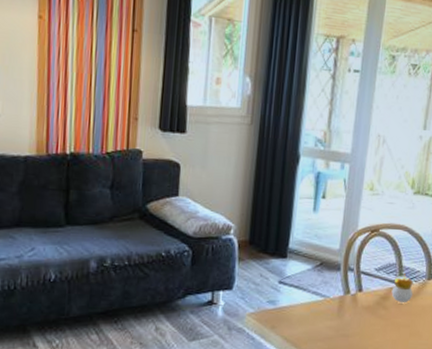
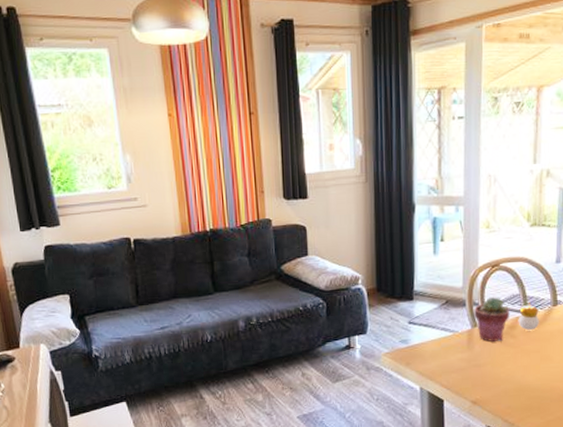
potted succulent: none [348,263,385,311] -> present [474,297,510,342]

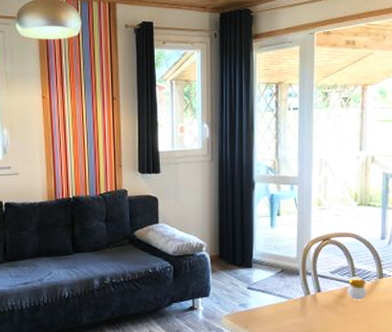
potted succulent: present [474,297,510,342] -> none [307,268,340,309]

